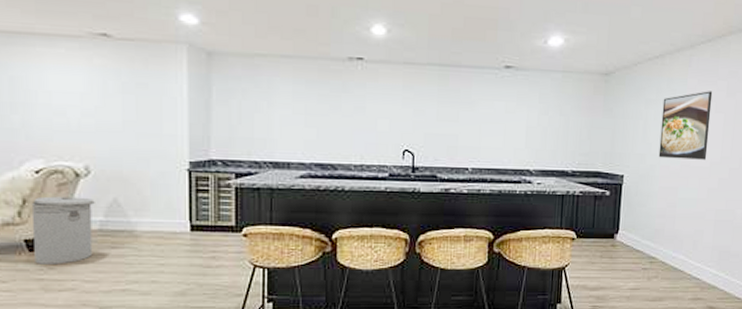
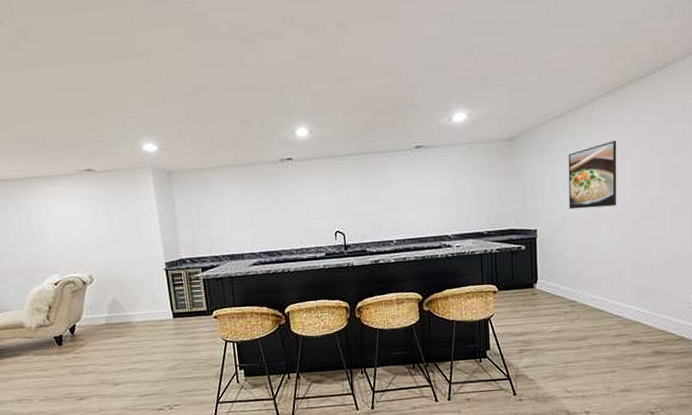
can: present [31,196,95,264] -> none [55,299,104,355]

